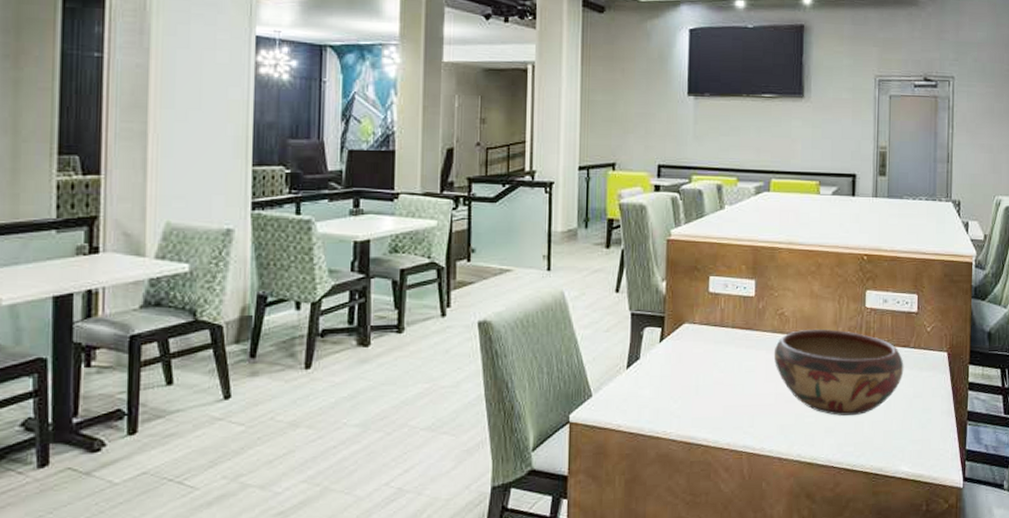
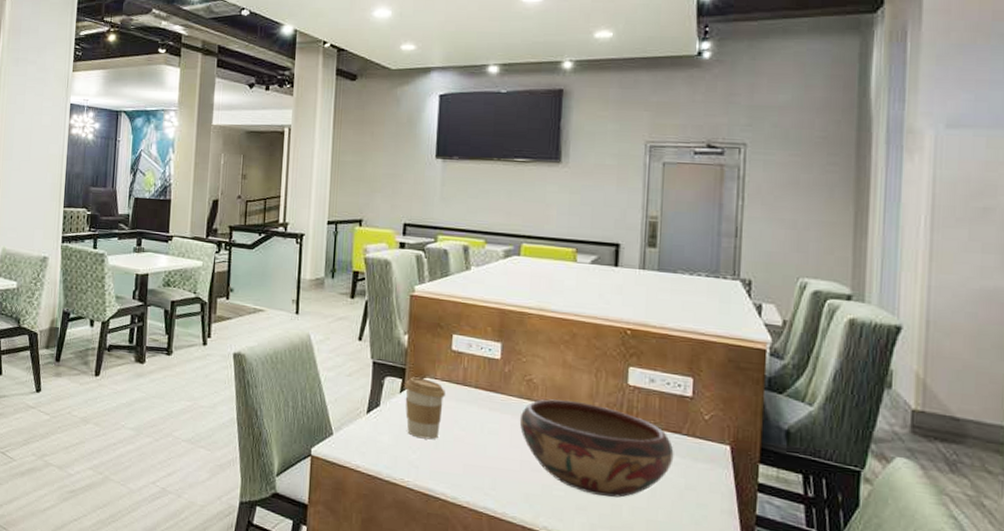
coffee cup: none [664,324,704,387] -> present [404,377,445,440]

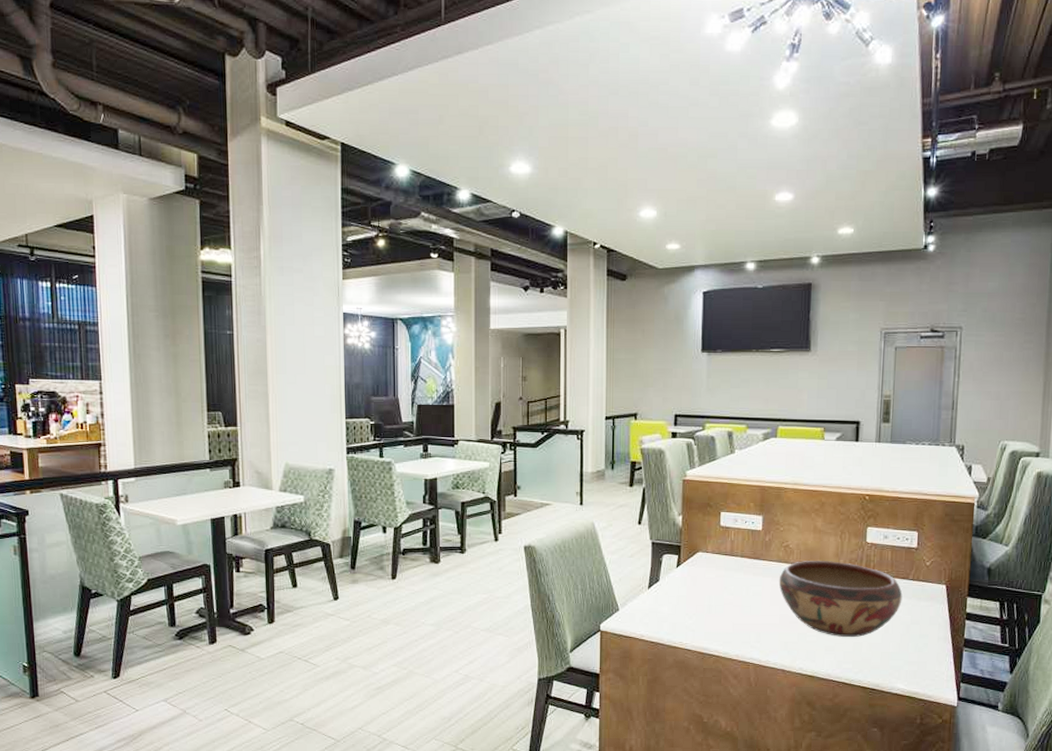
coffee cup: present [404,377,445,440] -> none [680,553,716,606]

